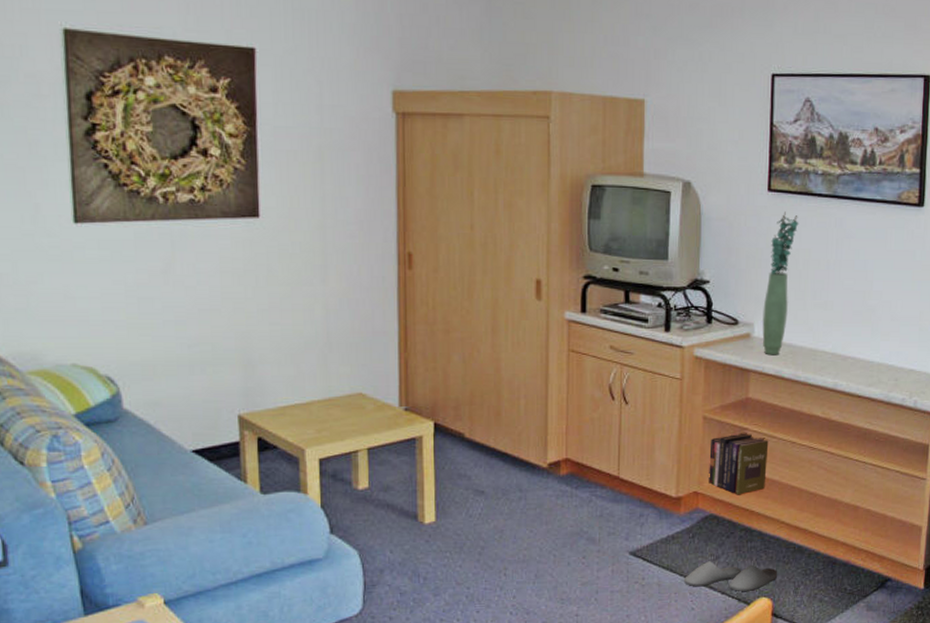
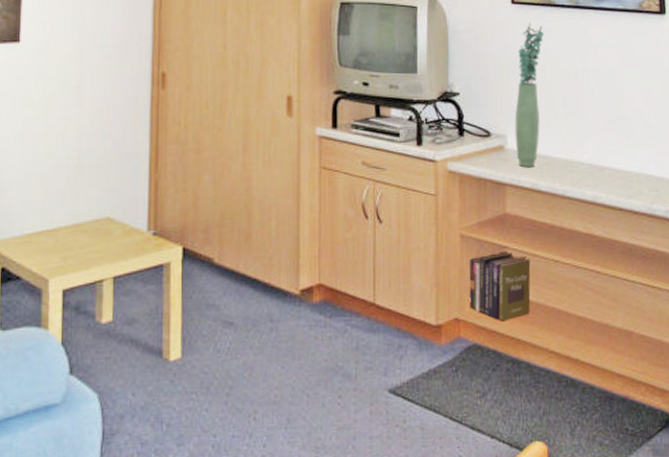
slippers: present [683,561,778,591] -> none [448,399,551,435]

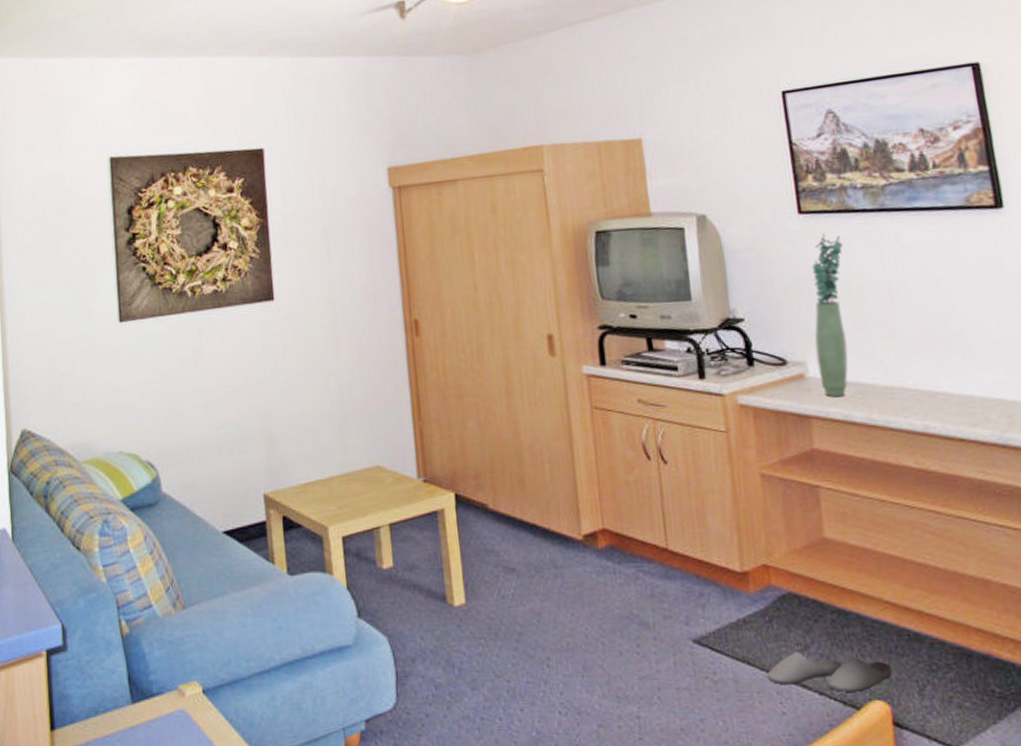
slippers: none [448,399,551,435] -> present [766,652,892,692]
books: present [469,251,531,322] -> none [774,491,855,568]

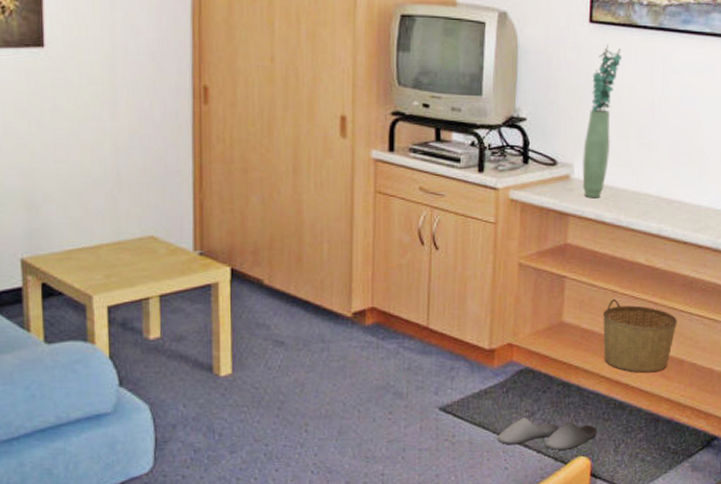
basket: none [873,509,972,597] -> present [603,299,677,373]

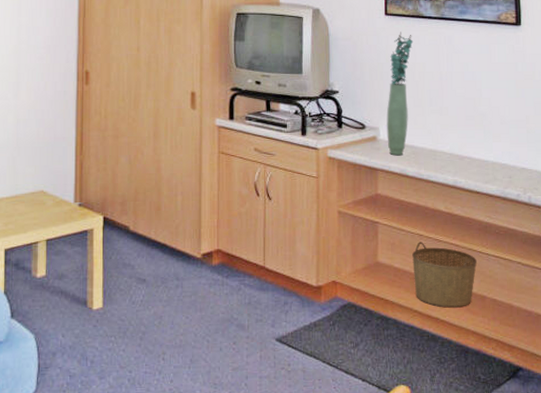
slippers: present [496,417,597,450] -> none [326,348,414,379]

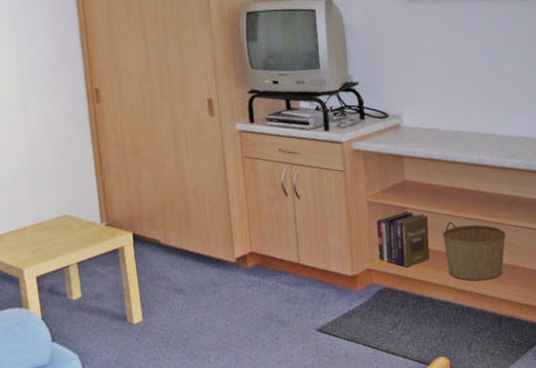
books: none [345,226,398,285] -> present [377,211,430,268]
vase: present [386,32,414,156] -> none [408,15,431,141]

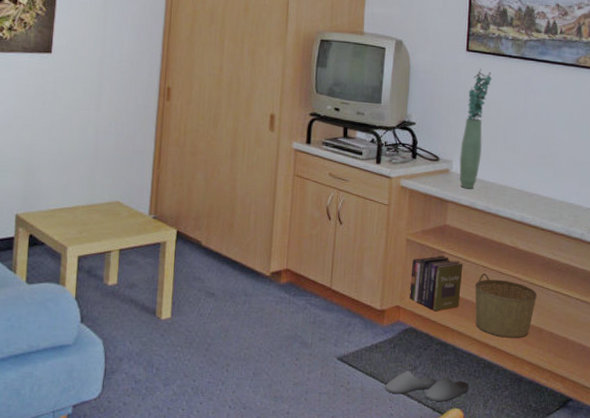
slippers: none [367,328,451,354] -> present [384,371,469,401]
vase: none [408,15,431,141] -> present [459,68,492,189]

